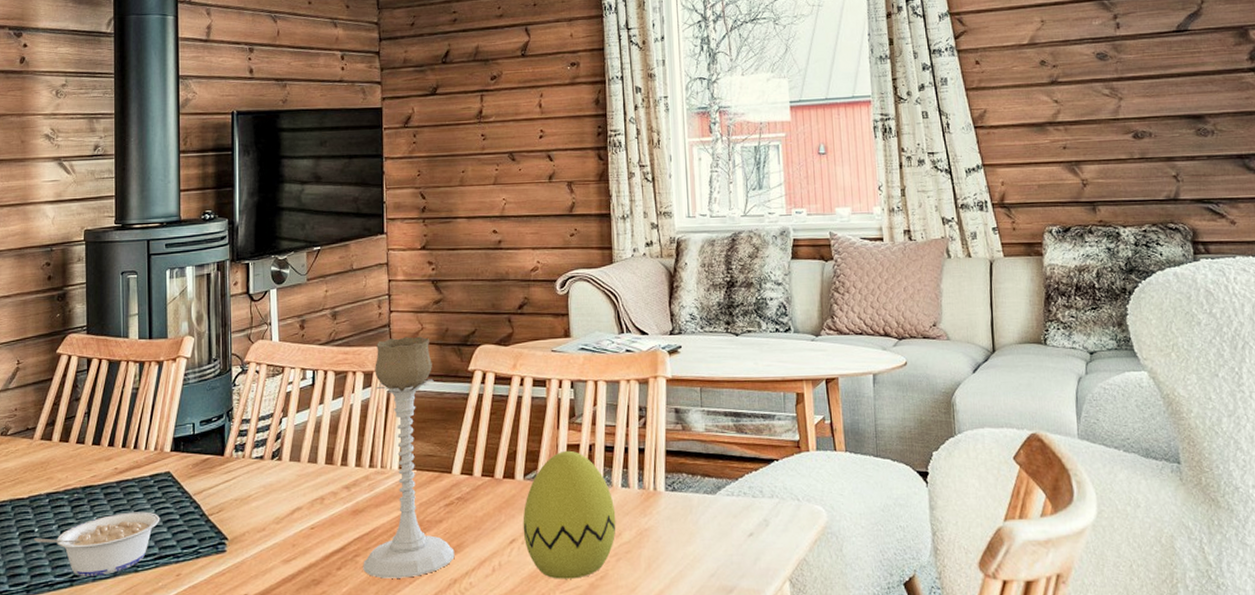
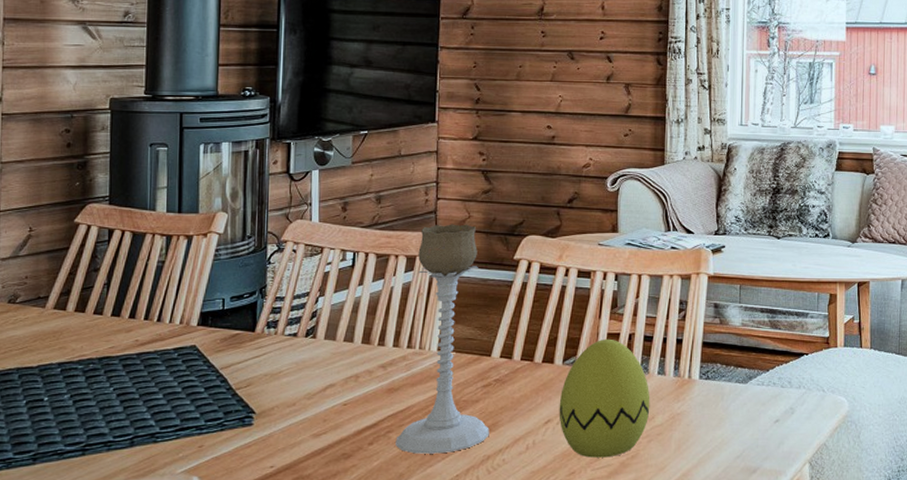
legume: present [34,511,160,576] -> none [43,384,183,446]

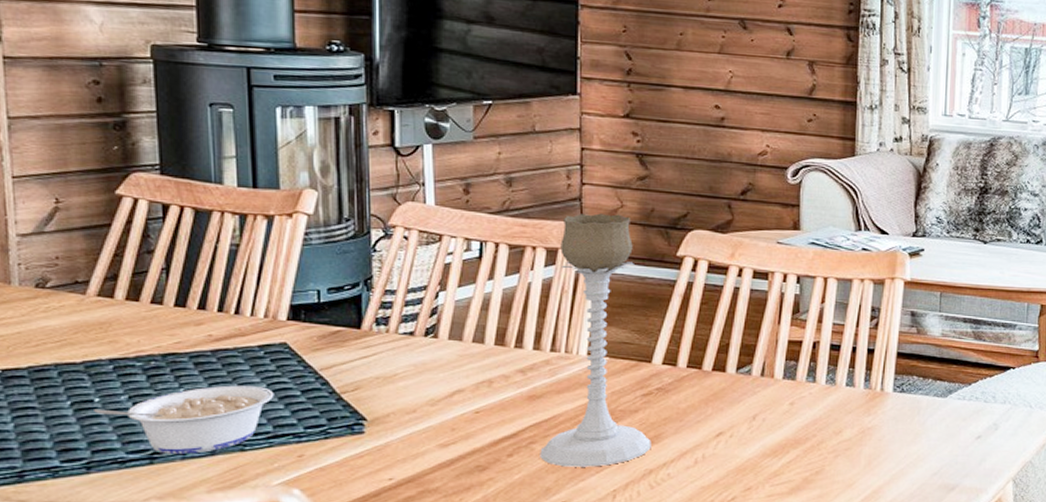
legume: none [43,384,183,446] -> present [94,385,274,454]
decorative egg: present [559,338,650,458] -> none [732,346,837,473]

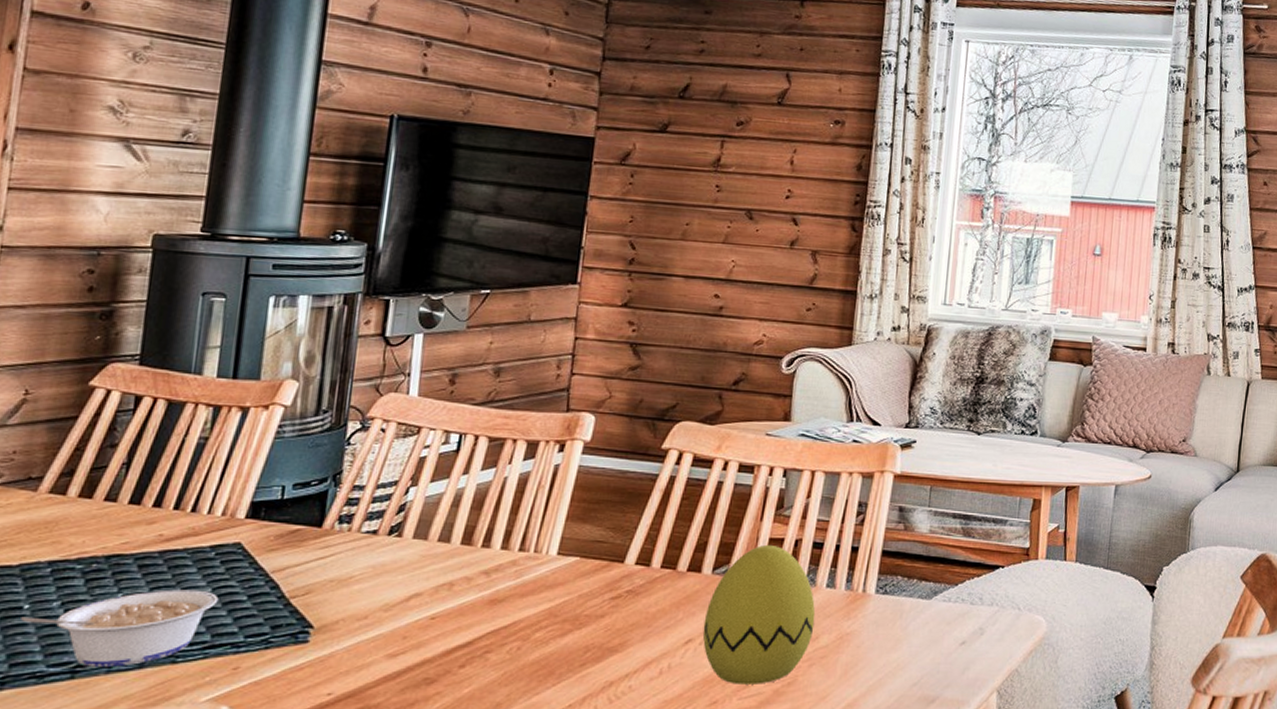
candle holder: present [540,213,651,467] -> none [494,404,618,679]
decorative egg: none [732,346,837,473] -> present [702,544,816,684]

